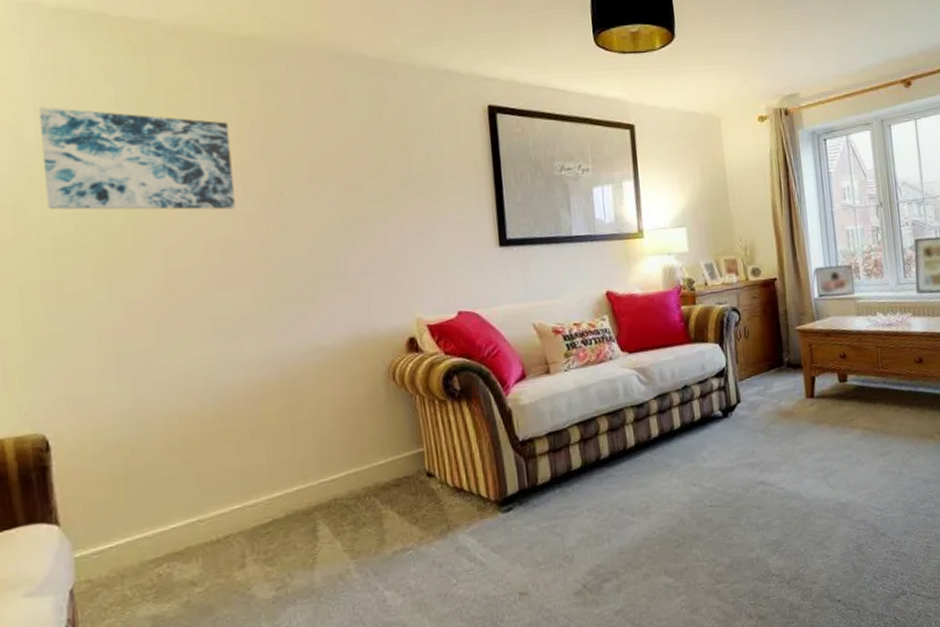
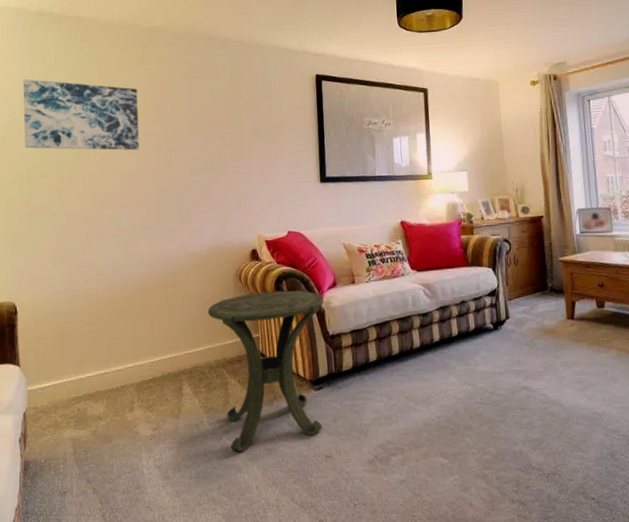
side table: none [348,387,514,603] -> present [207,290,324,452]

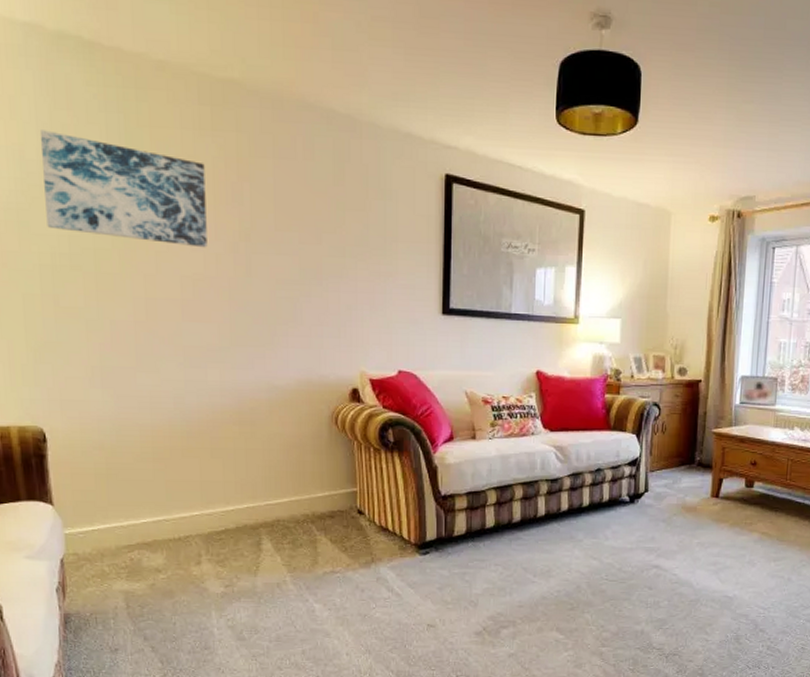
side table: present [207,290,324,452] -> none [294,440,437,616]

